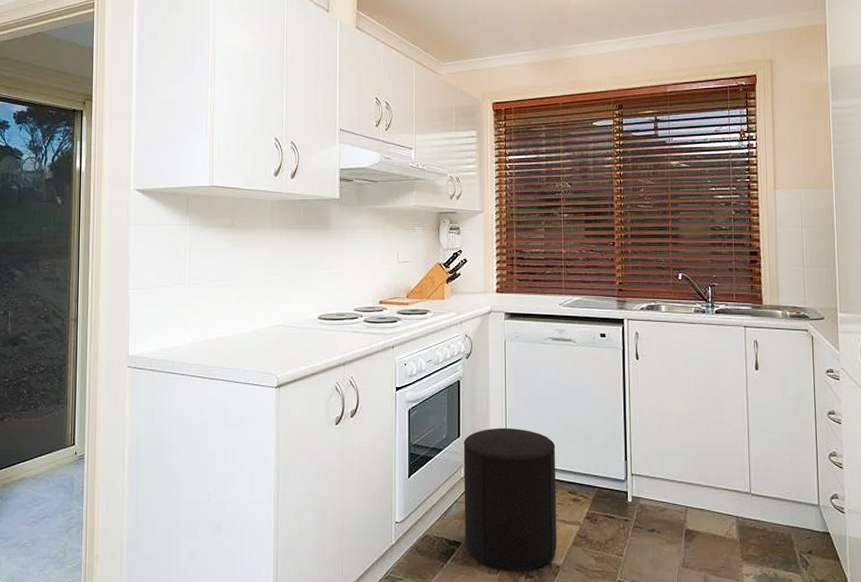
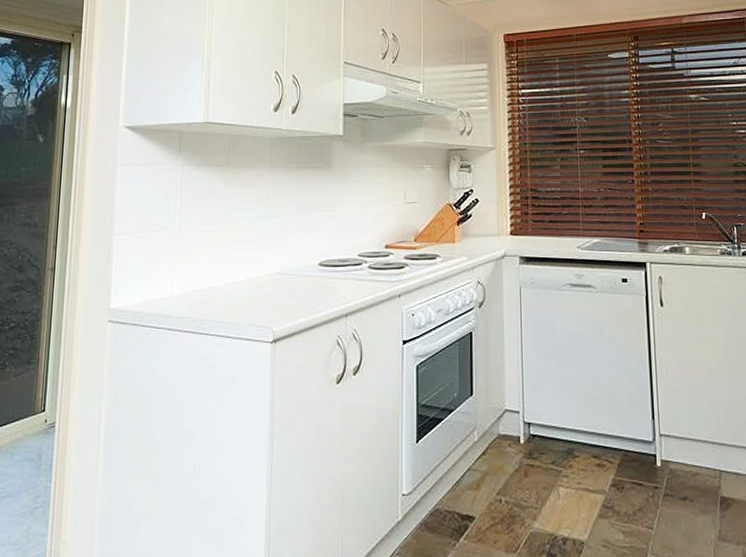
stool: present [463,427,557,571] -> none [476,384,581,549]

